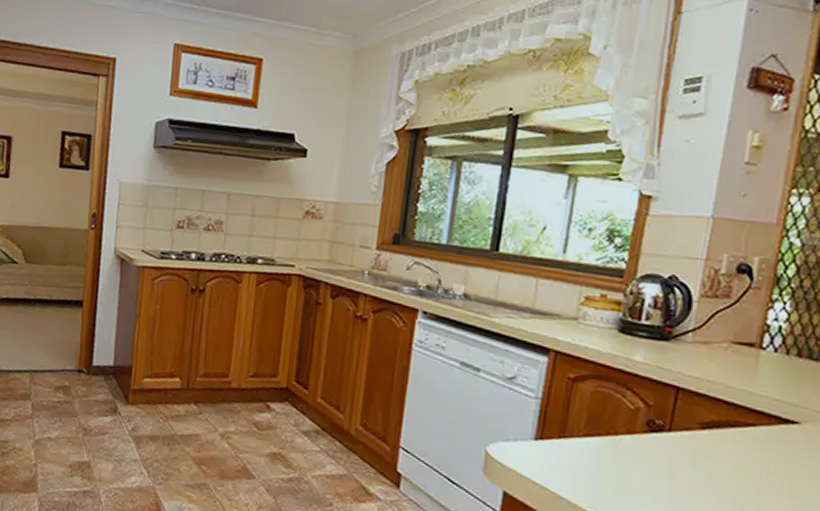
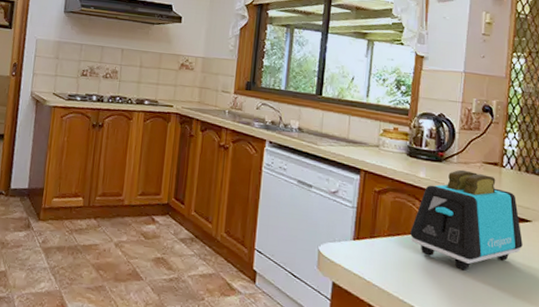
toaster: none [616,351,784,485] -> present [410,169,523,271]

